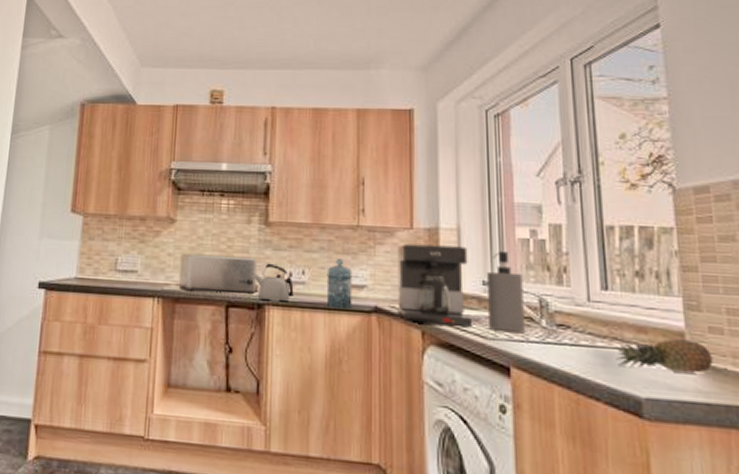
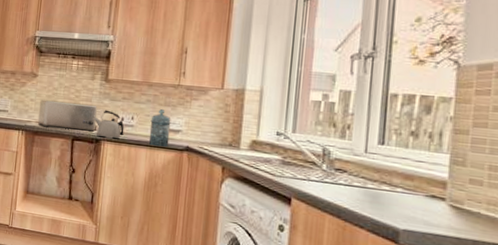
coffee maker: present [397,243,473,328] -> none [204,100,268,167]
soap dispenser: present [486,252,525,334] -> none [278,110,311,174]
fruit: present [613,339,713,374] -> none [381,186,469,215]

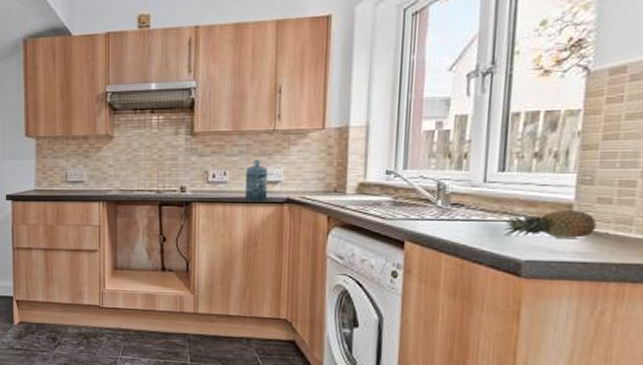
toaster: present [37,99,97,133] -> none [119,164,184,196]
kettle: present [93,110,125,139] -> none [181,167,217,199]
fruit: none [381,186,469,215] -> present [502,210,597,238]

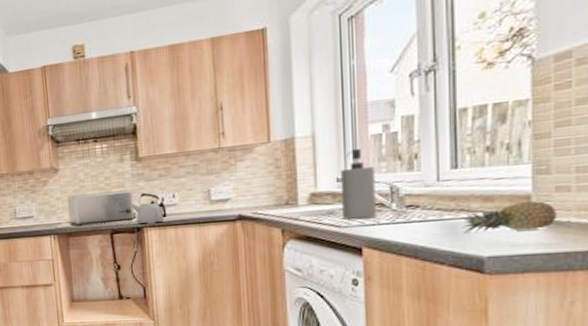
toaster: none [119,164,184,196] -> present [66,190,134,227]
kettle: none [181,167,217,199] -> present [130,192,167,224]
canister: present [245,159,268,202] -> none [194,178,219,222]
soap dispenser: none [389,144,424,213] -> present [340,149,376,219]

